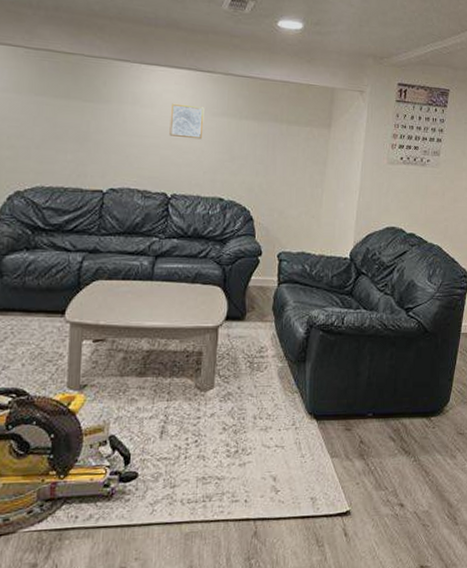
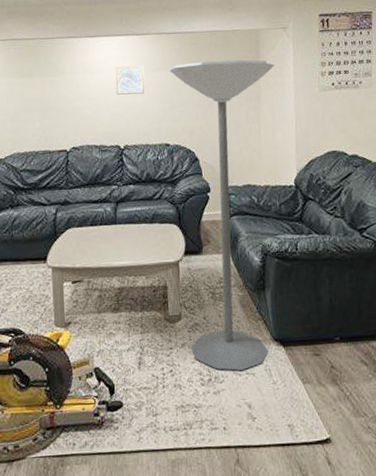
floor lamp: none [221,112,347,443] -> present [169,59,275,371]

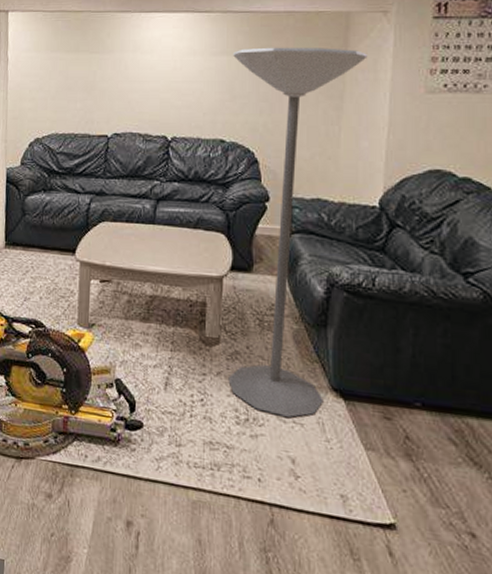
wall art: present [115,66,145,95] -> none [168,47,203,81]

